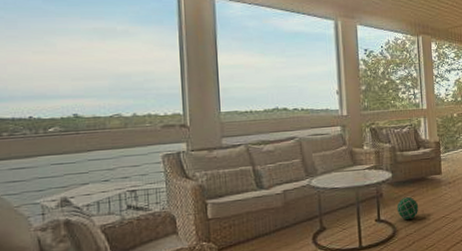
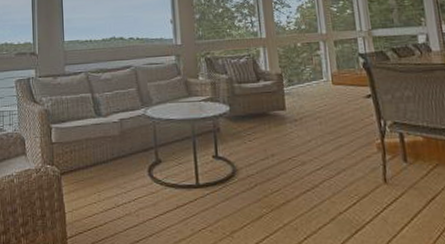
volleyball: present [396,197,419,220] -> none [235,134,261,158]

